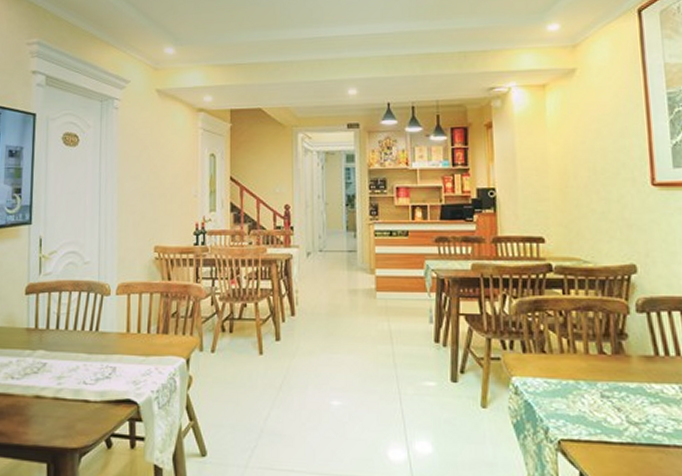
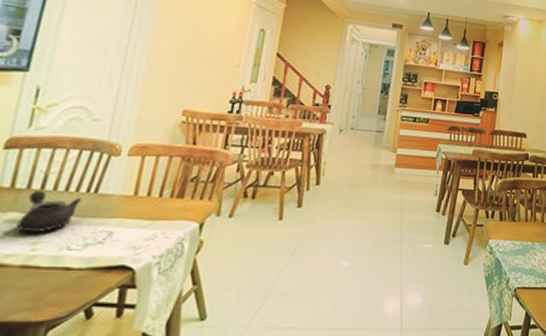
teapot: none [44,330,88,369] -> present [16,190,83,233]

